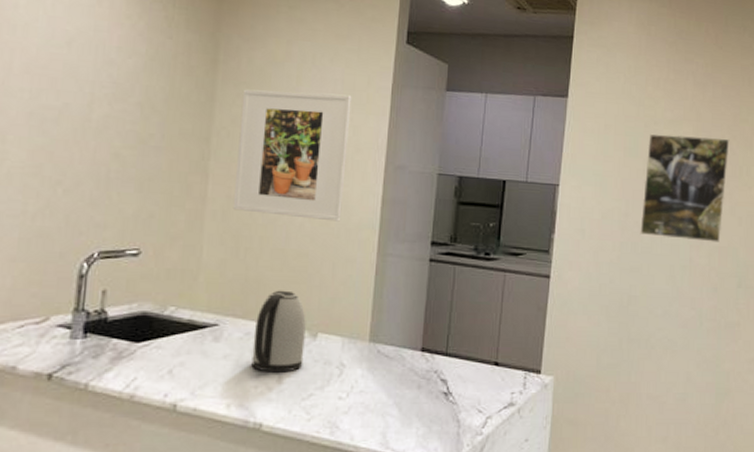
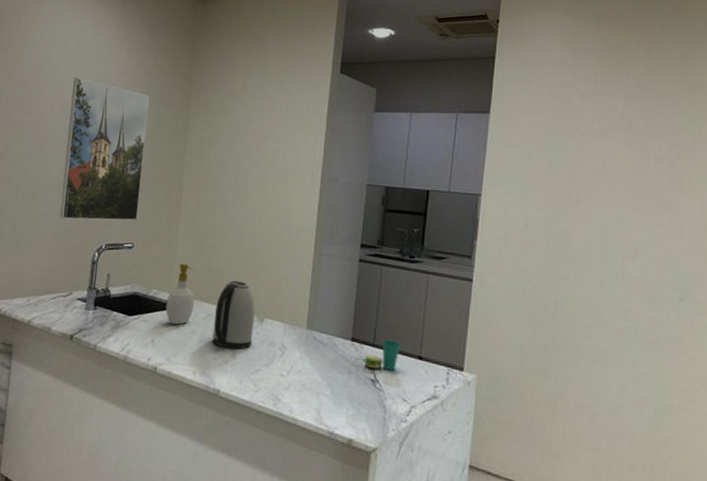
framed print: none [25,27,160,220] -> present [59,77,150,221]
soap bottle: none [187,272,228,349] -> present [165,263,195,325]
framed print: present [232,89,352,222] -> none [200,117,294,225]
cup: none [435,347,476,381] -> present [364,339,401,371]
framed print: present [640,133,730,242] -> none [566,145,668,254]

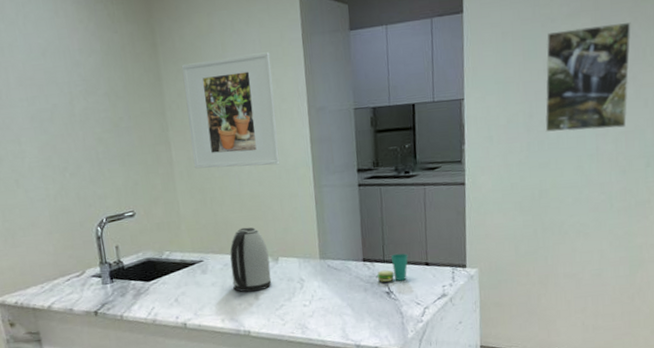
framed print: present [59,77,150,221] -> none [21,43,132,200]
soap bottle: present [165,263,195,325] -> none [180,221,209,281]
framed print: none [200,117,294,225] -> present [181,52,280,169]
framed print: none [566,145,668,254] -> present [545,21,631,132]

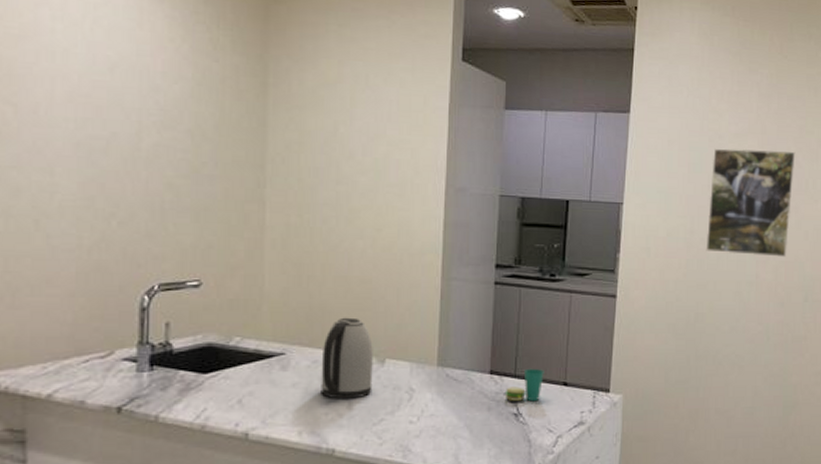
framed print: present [181,52,280,169] -> none [292,113,408,247]

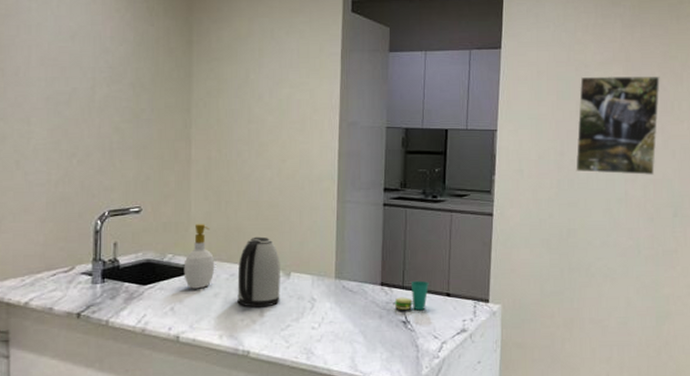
soap bottle: none [254,302,294,378] -> present [183,224,215,289]

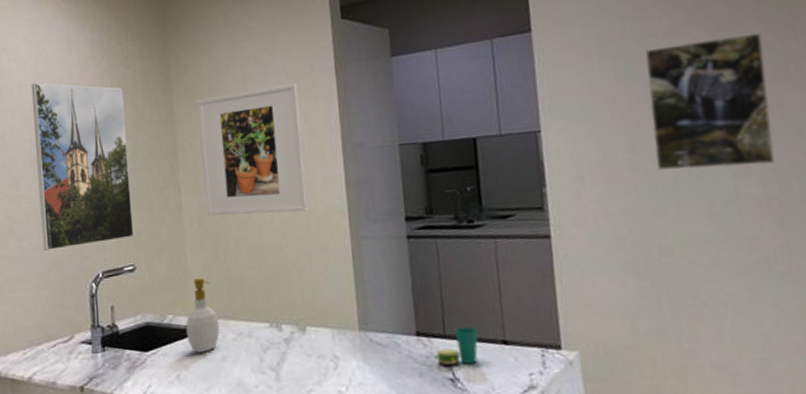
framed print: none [50,25,145,186] -> present [31,82,134,251]
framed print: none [213,62,307,175] -> present [197,83,309,216]
kettle: present [237,236,280,308] -> none [245,287,297,371]

